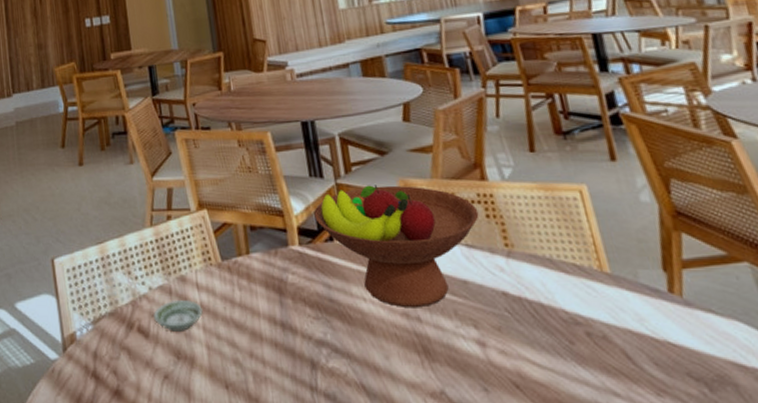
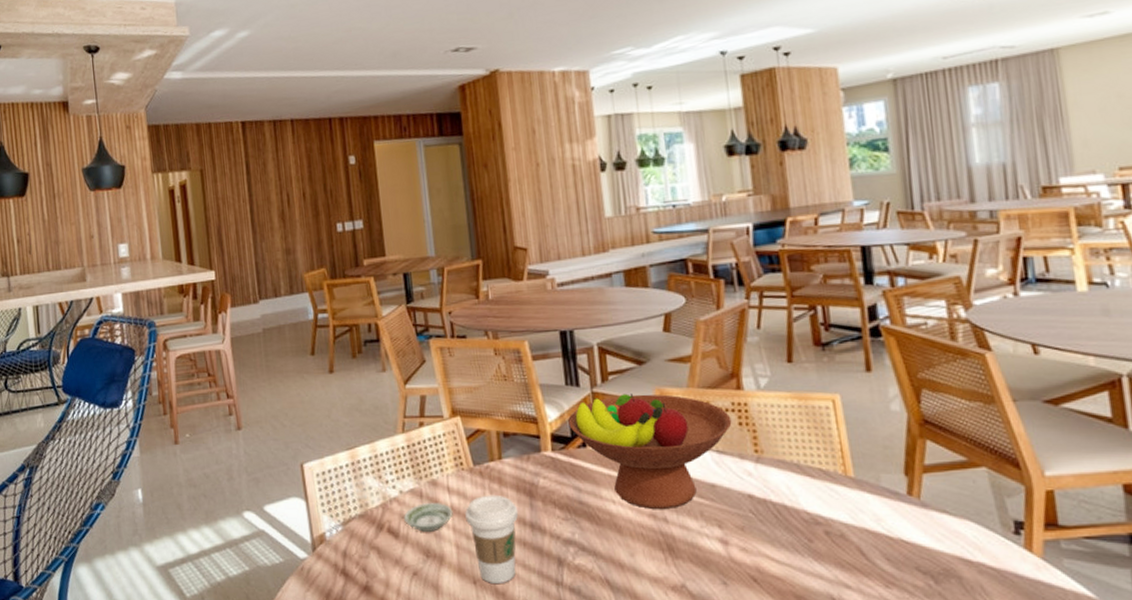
coffee cup: none [214,291,269,388] -> present [465,494,519,583]

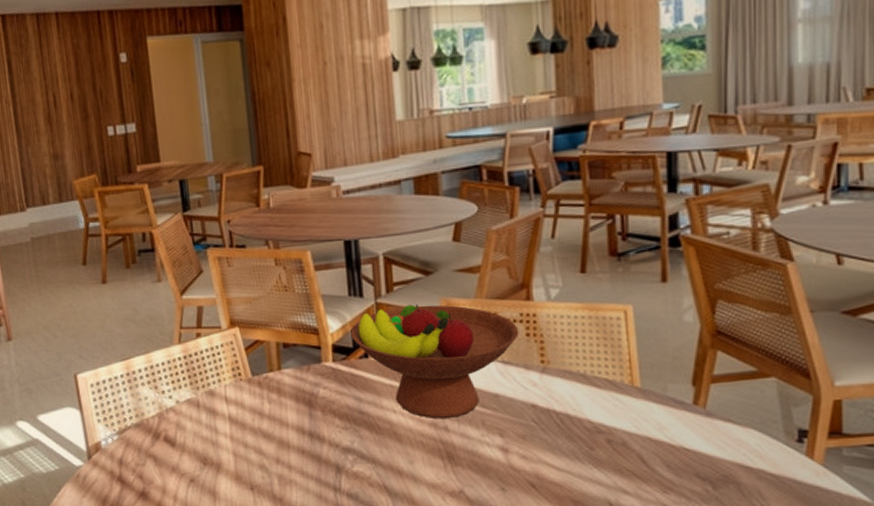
saucer: present [404,503,453,532] -> none [181,412,231,441]
coffee cup: present [465,494,519,583] -> none [243,404,298,489]

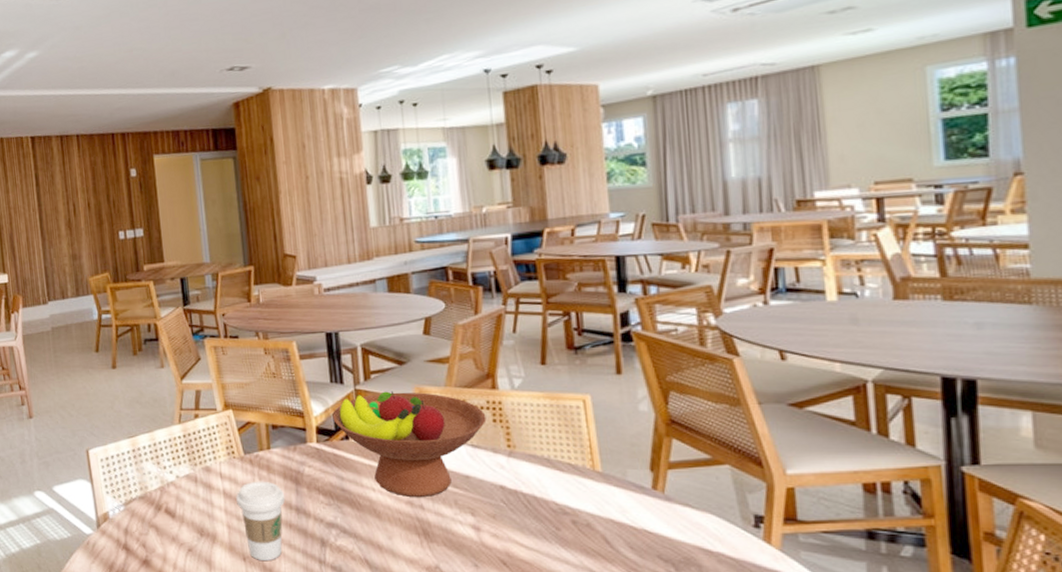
coffee cup: none [243,404,298,489] -> present [236,481,286,560]

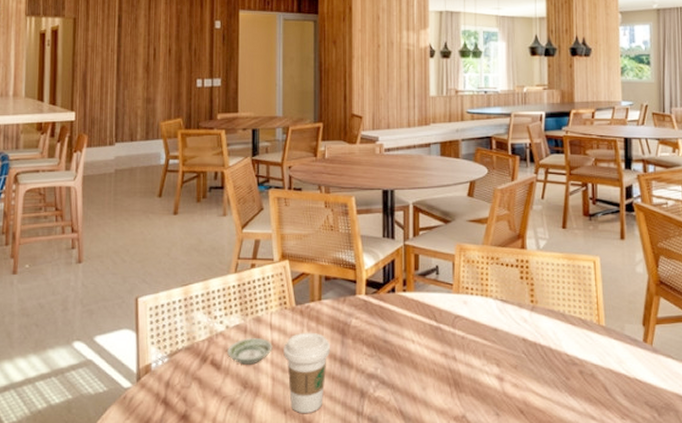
saucer: none [180,487,225,513] -> present [227,338,273,365]
fruit bowl: present [332,391,487,498] -> none [382,247,515,350]

